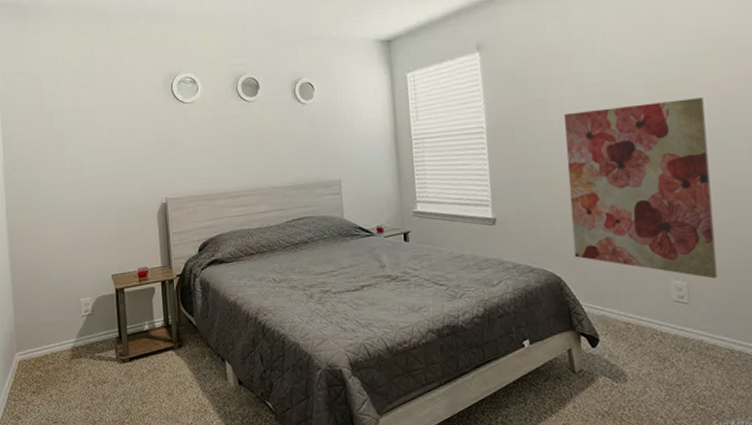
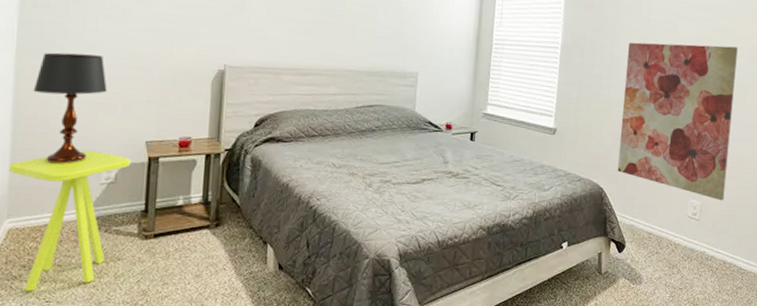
side table: none [13,287,102,414] -> present [10,150,131,291]
table lamp: none [22,204,76,302] -> present [33,52,107,164]

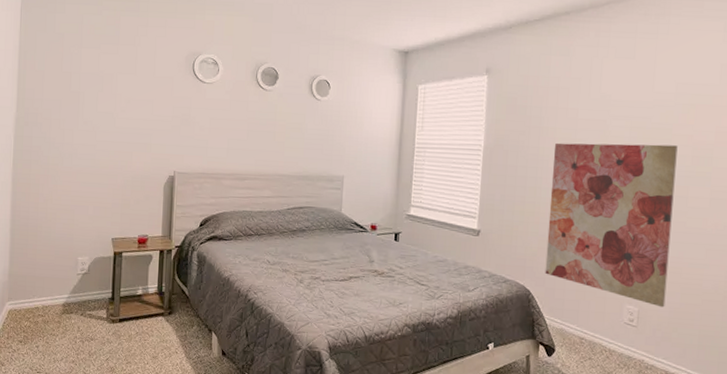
side table: present [10,150,131,291] -> none [9,245,100,363]
table lamp: present [33,52,107,164] -> none [26,162,81,257]

